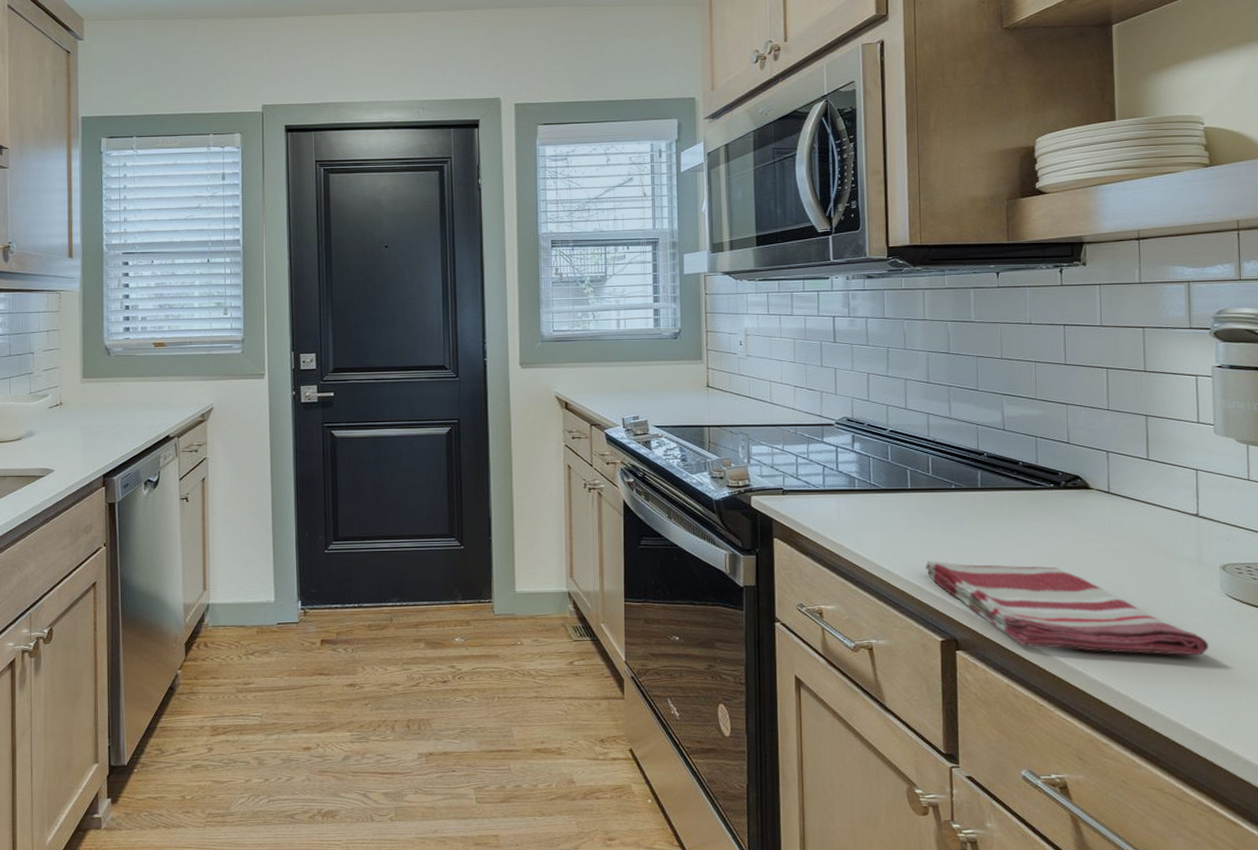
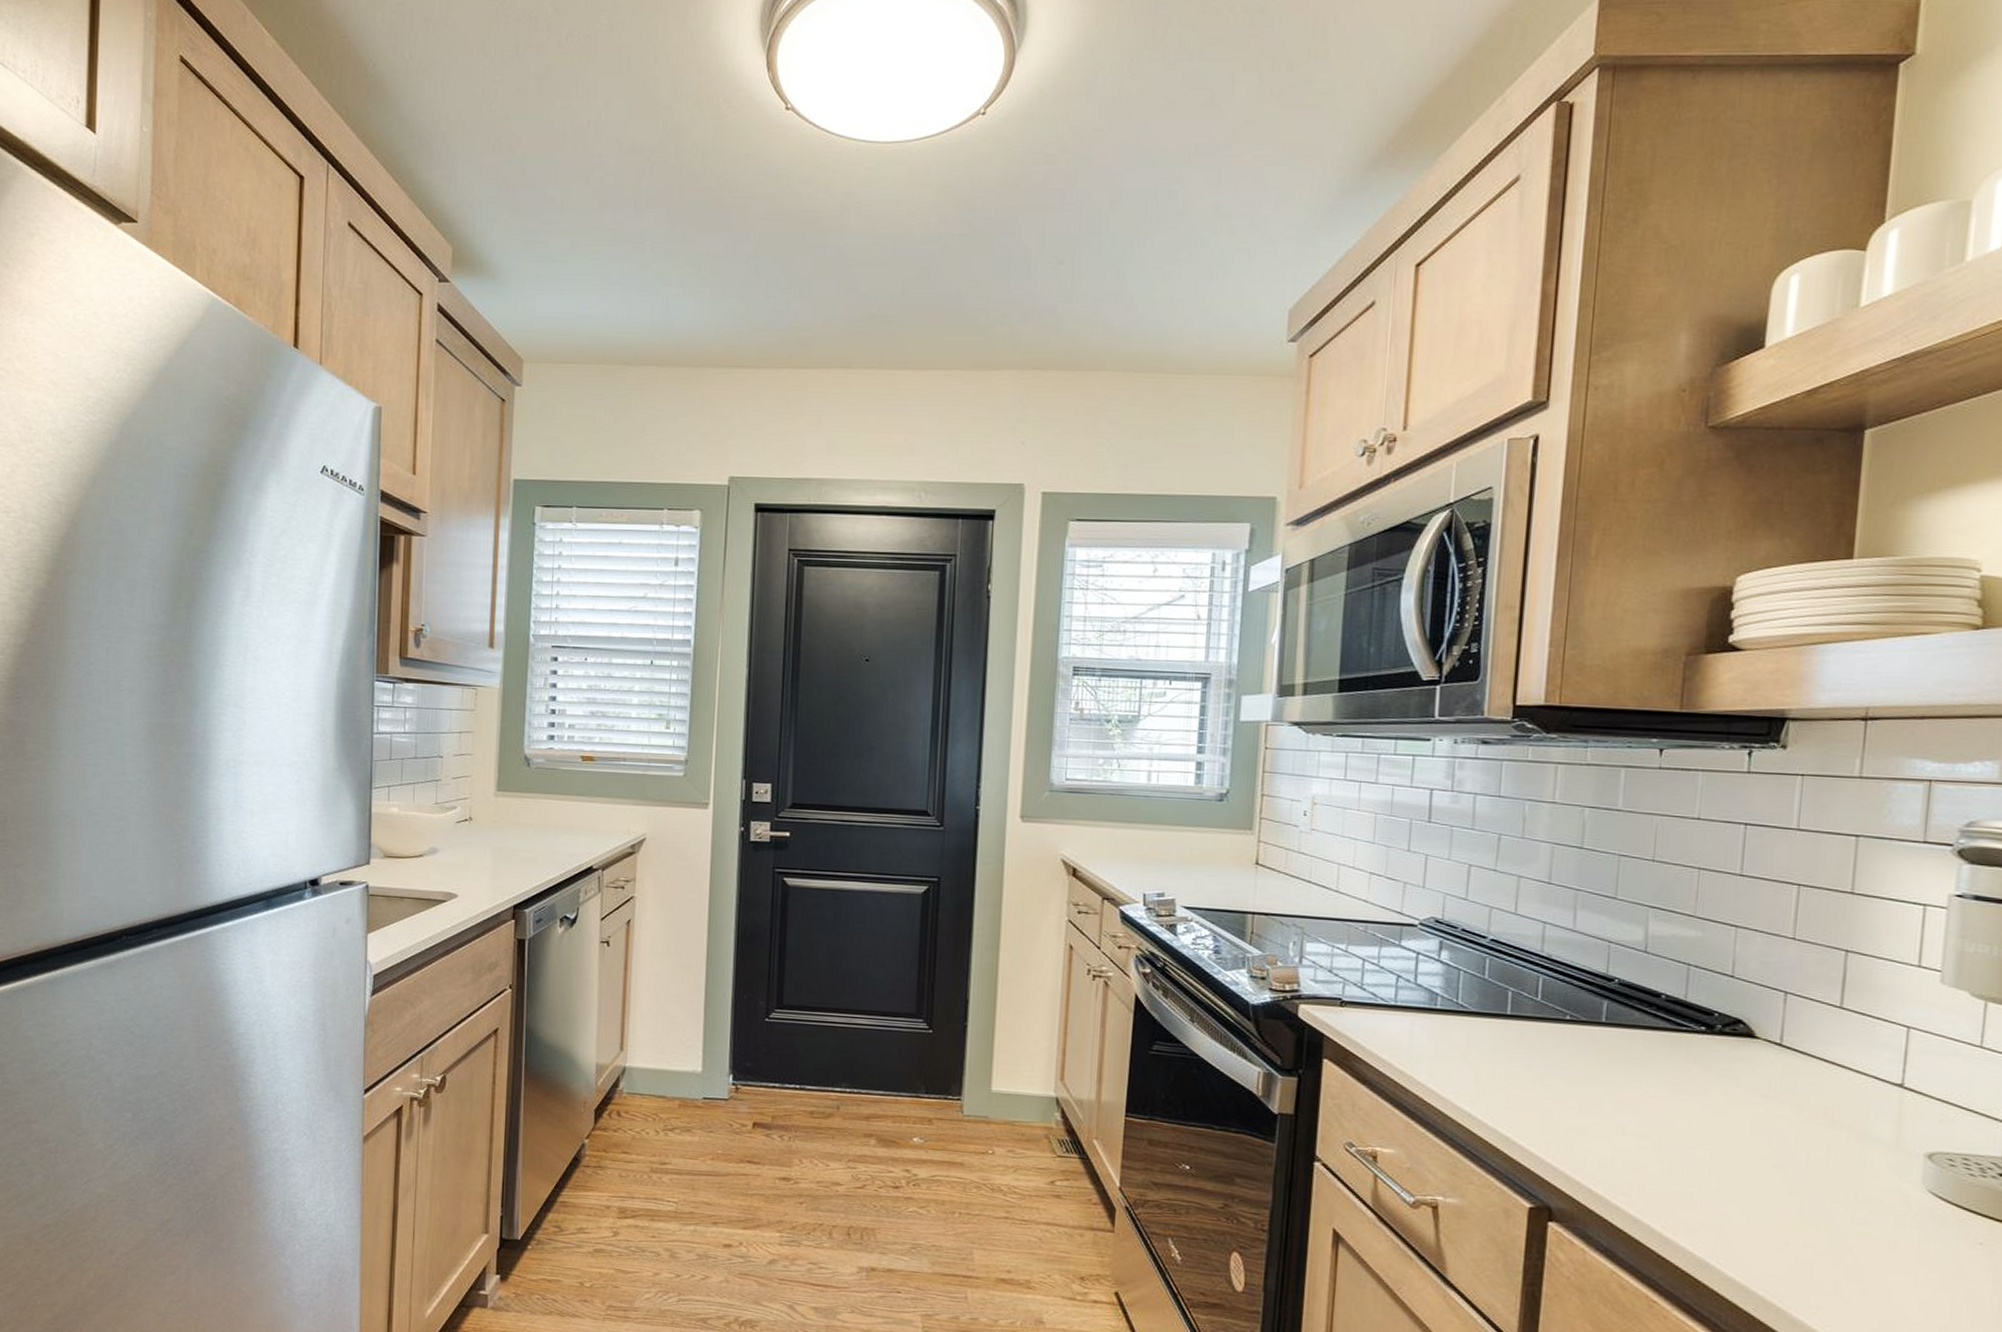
dish towel: present [925,561,1209,656] -> none [1518,1107,1896,1264]

